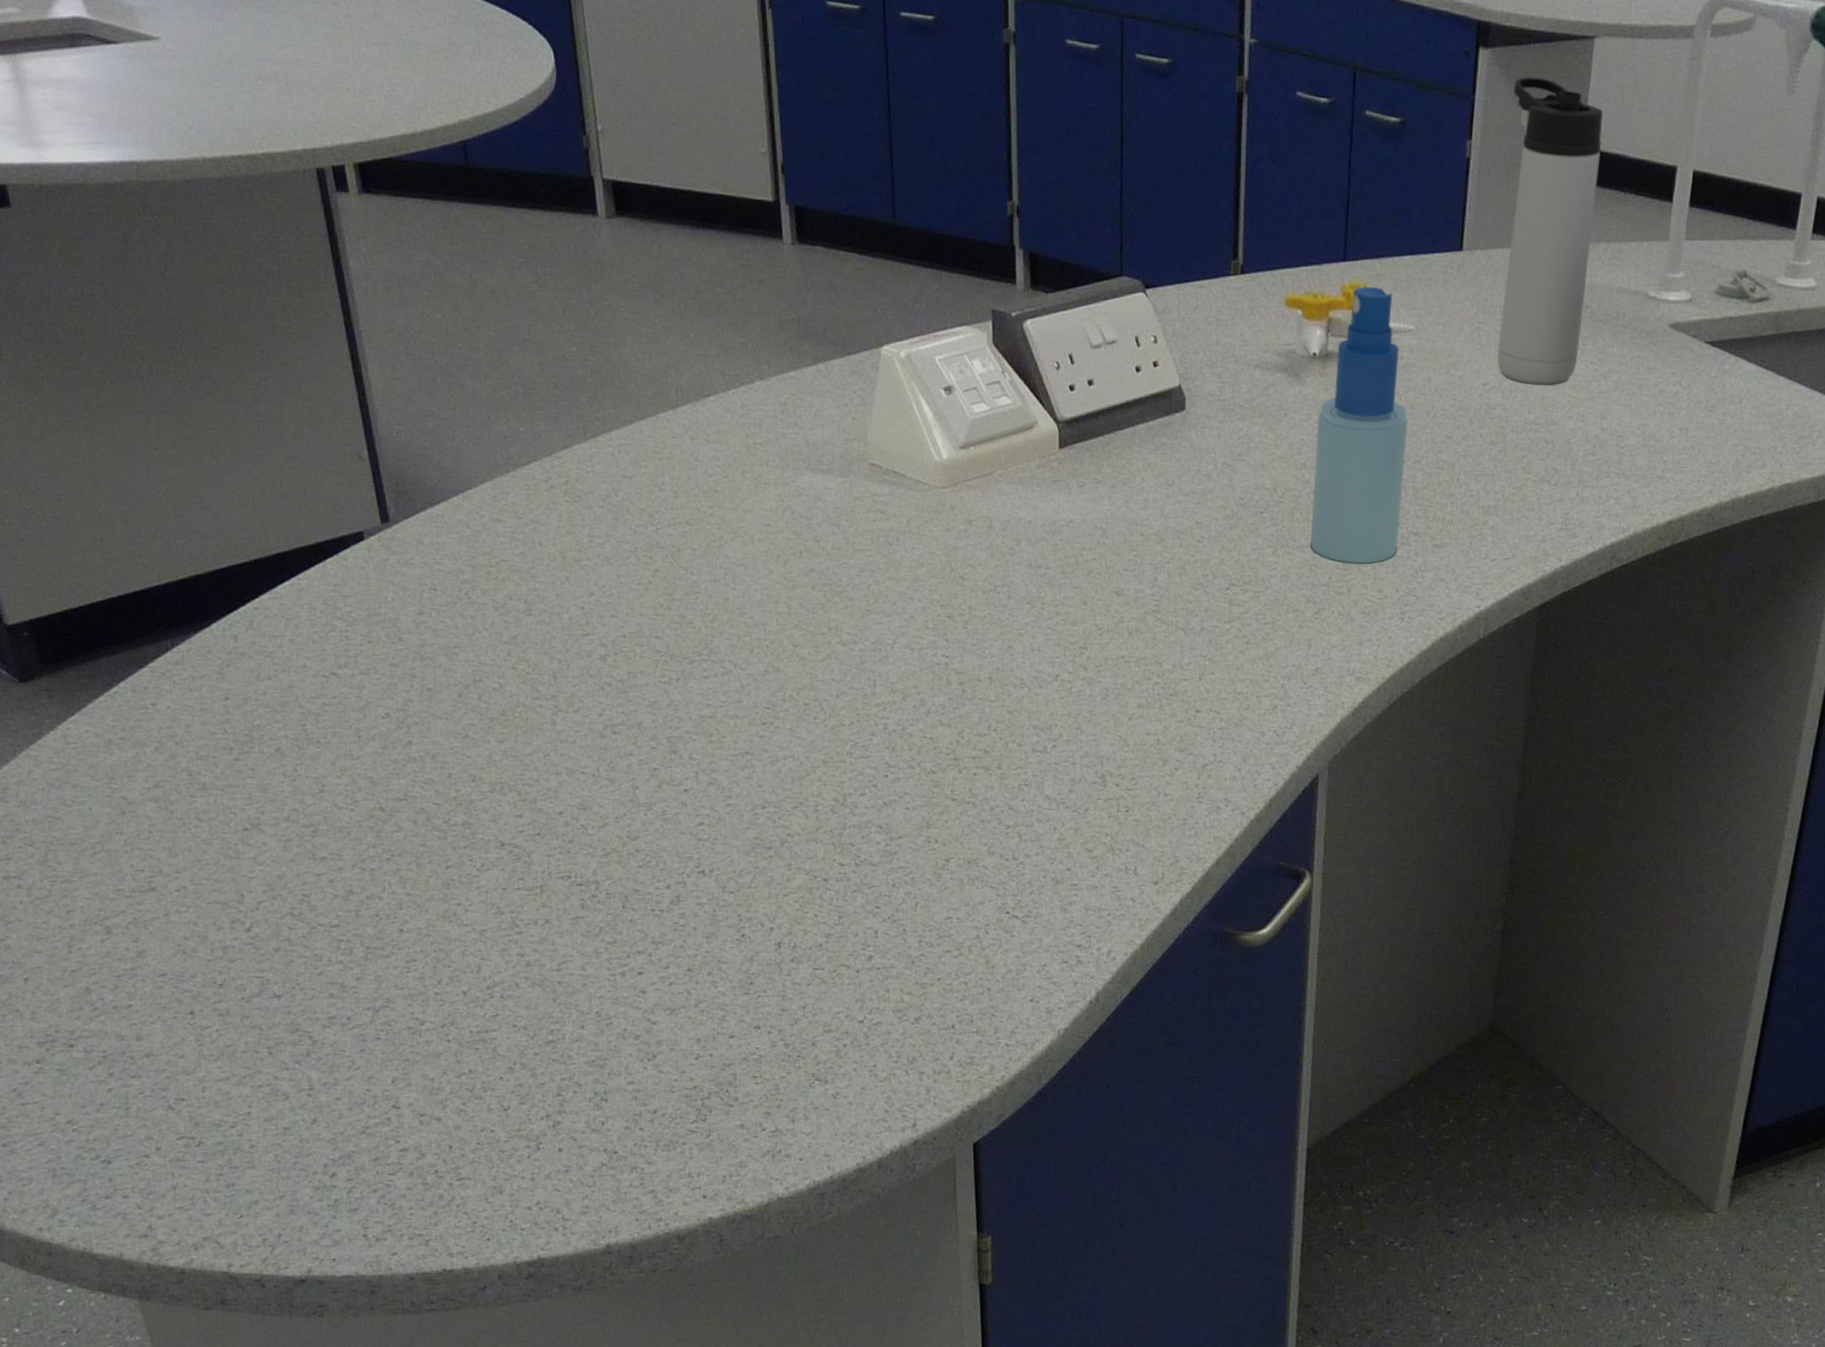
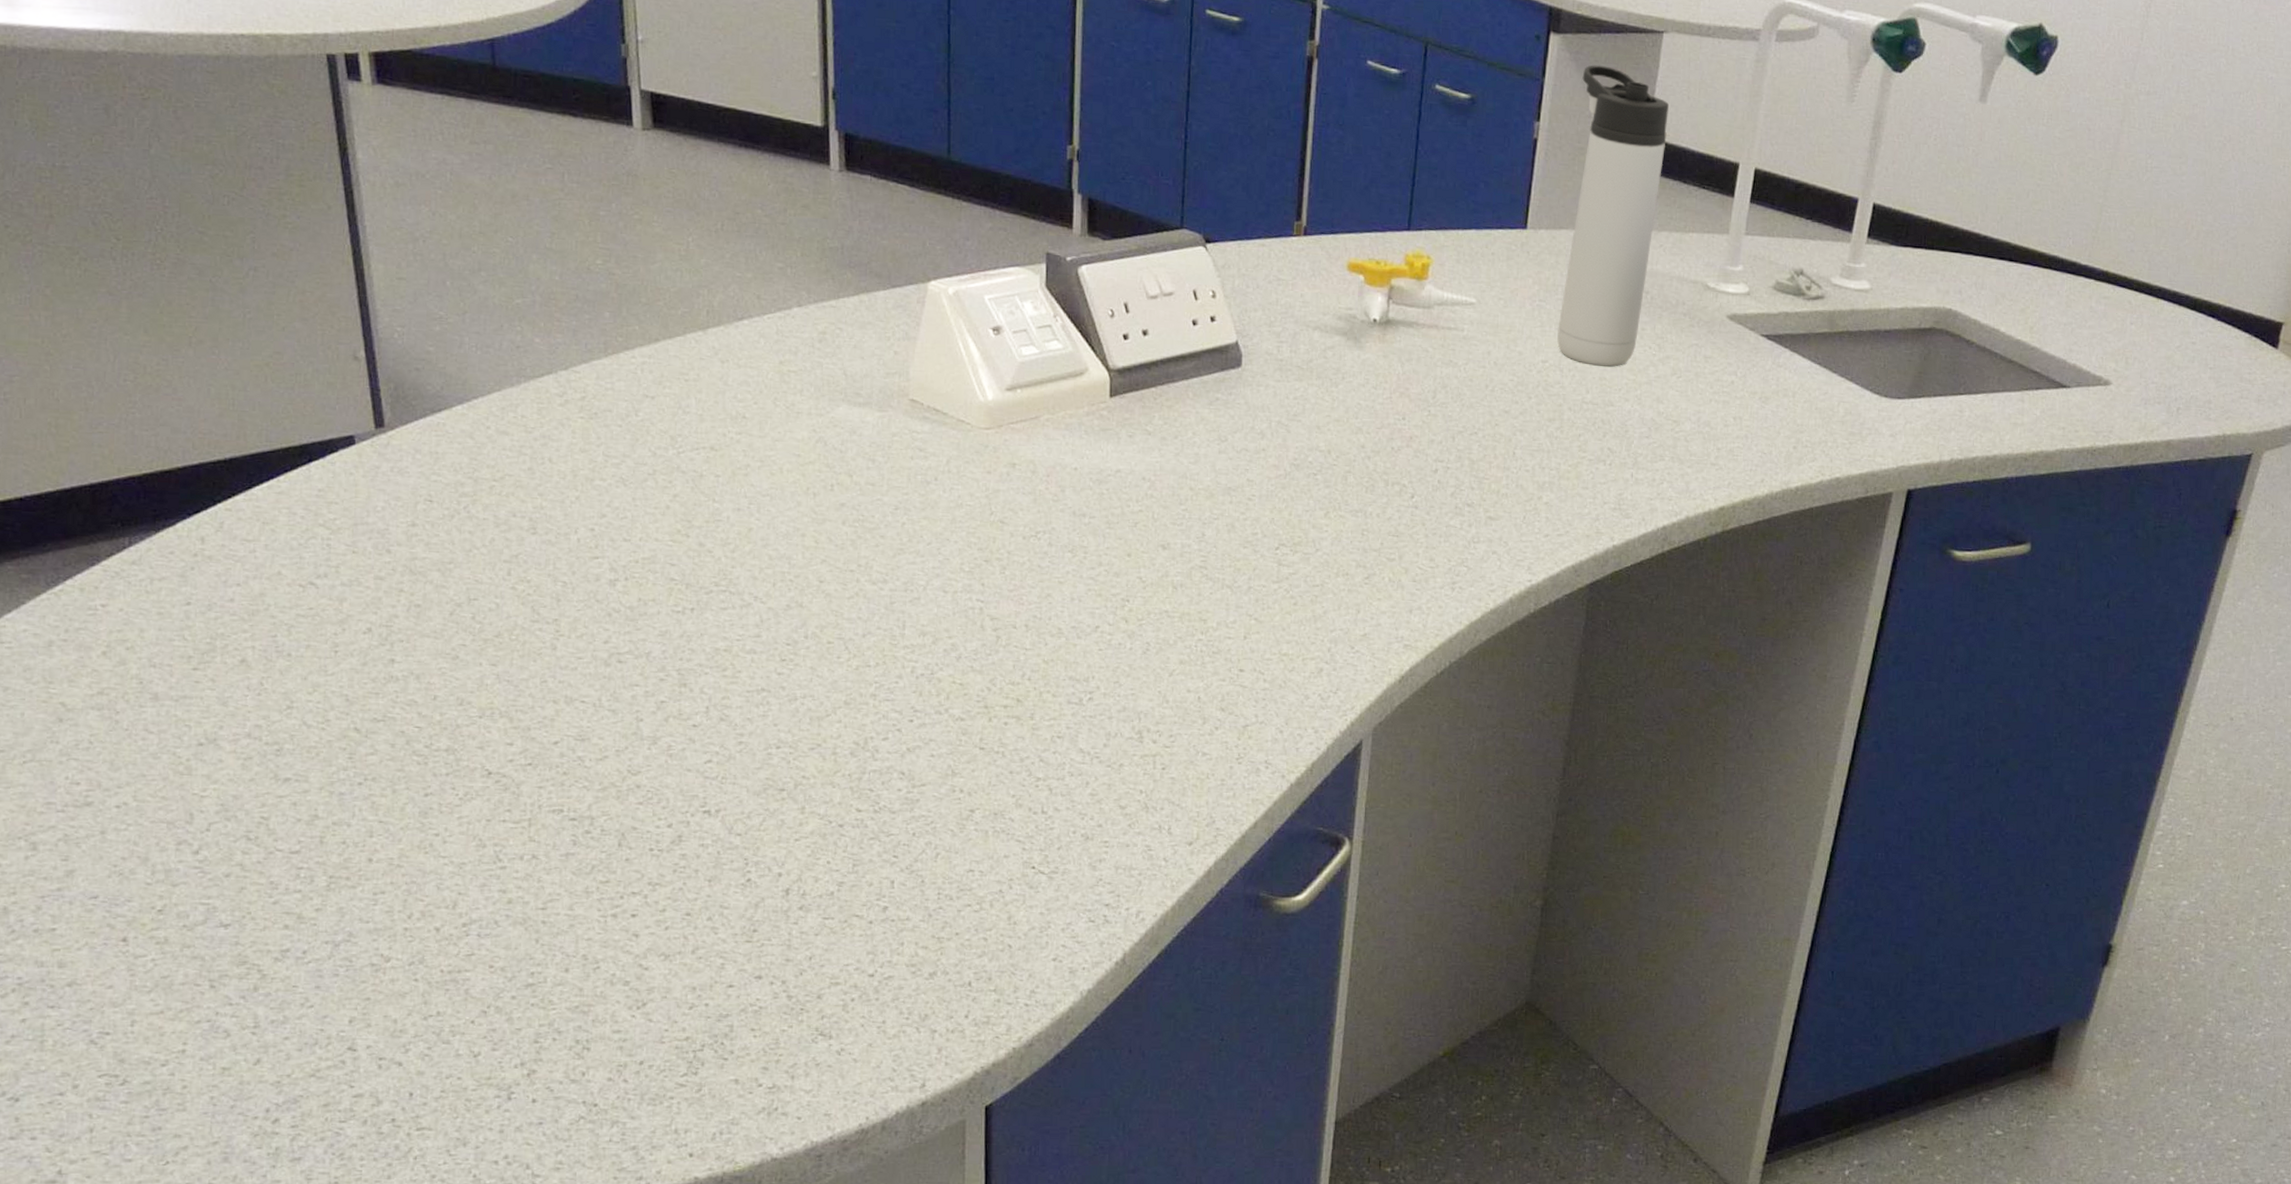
spray bottle: present [1310,287,1408,565] -> none [1363,257,1466,533]

